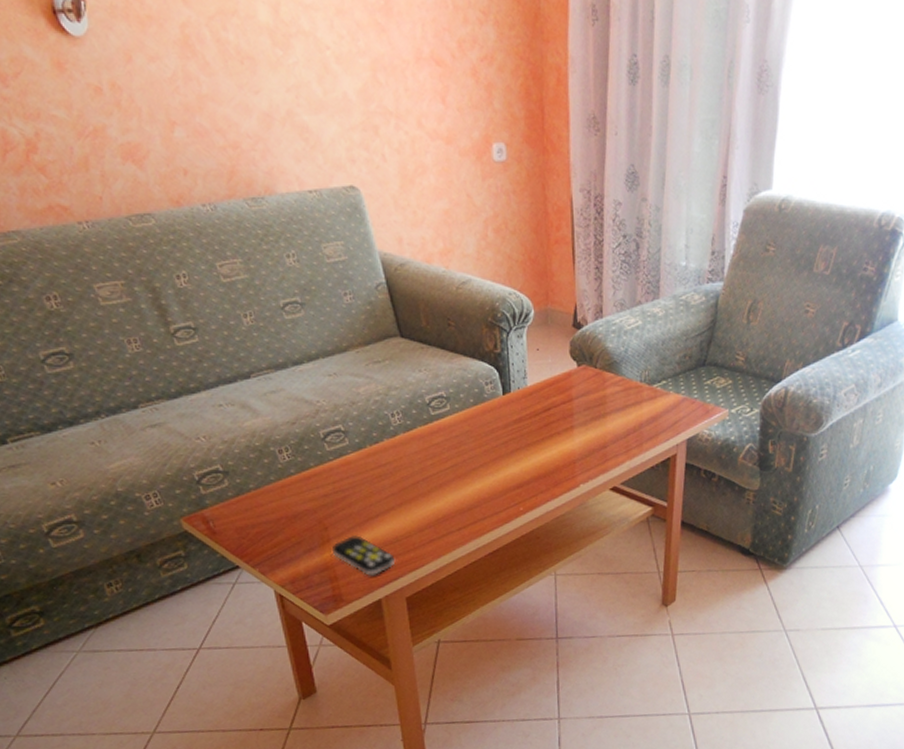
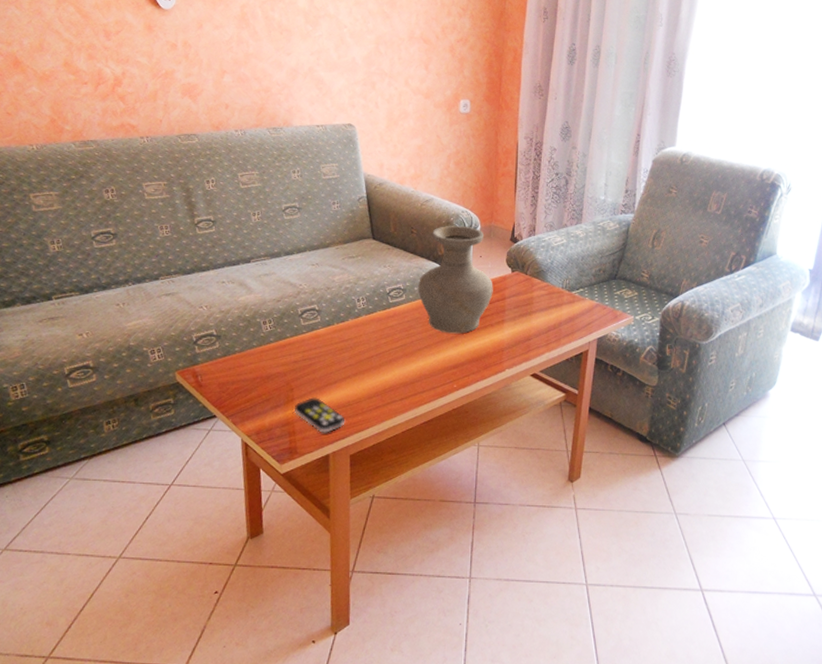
vase: none [463,311,557,447] -> present [417,225,493,334]

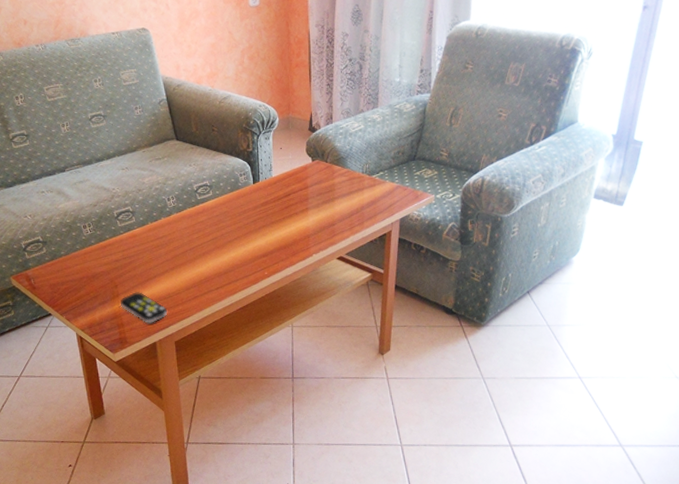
vase: present [417,225,493,334] -> none [223,119,296,225]

